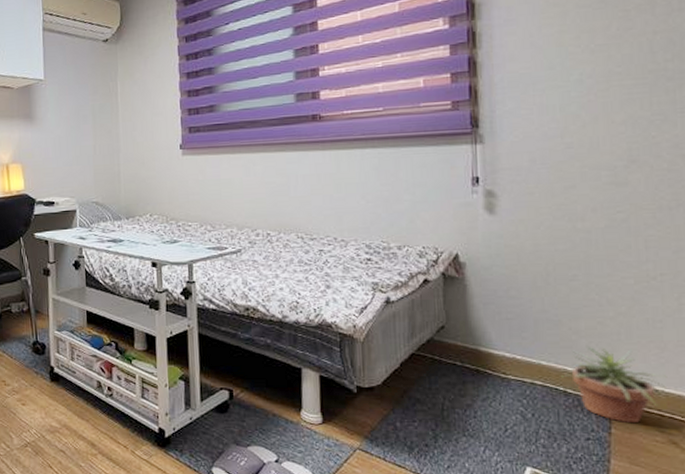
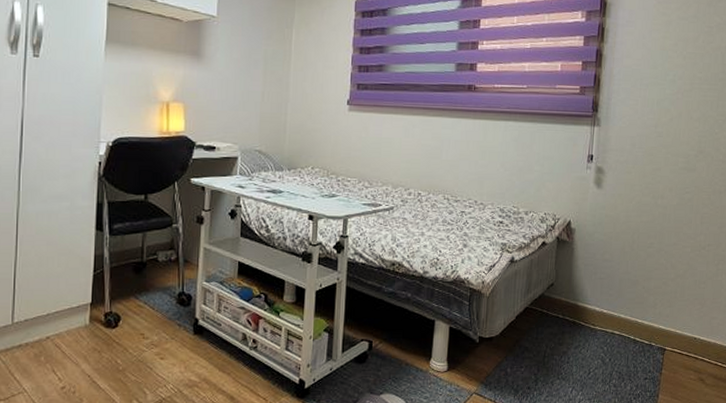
potted plant: present [562,346,667,424] -> none [633,302,703,365]

